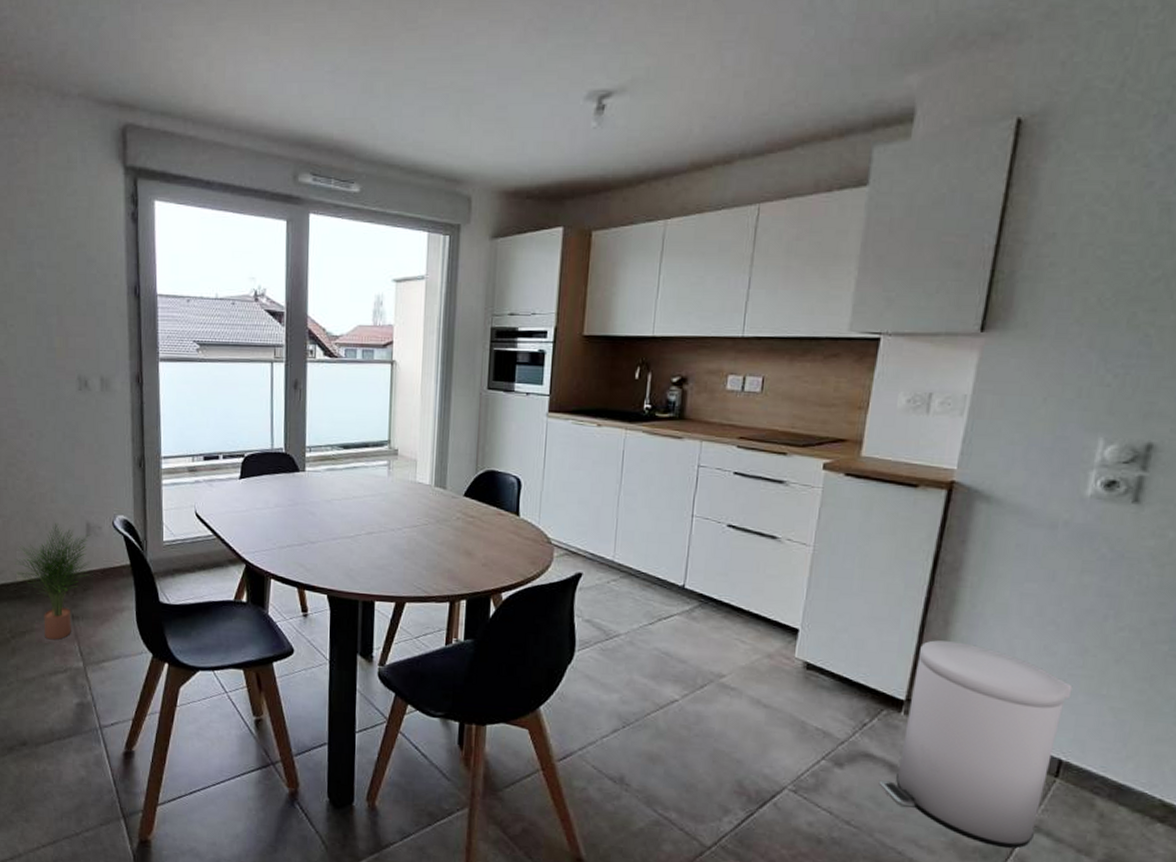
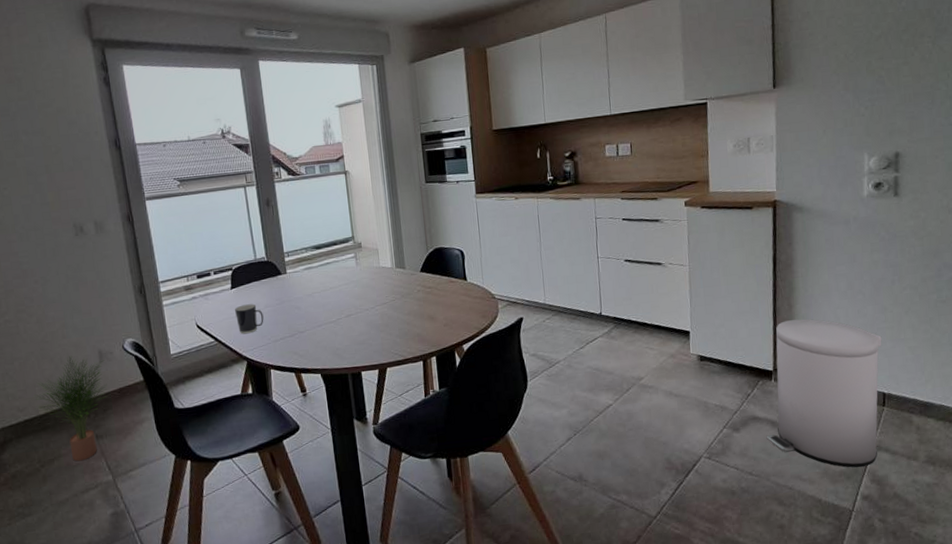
mug: none [239,499,272,534] -> present [234,304,264,334]

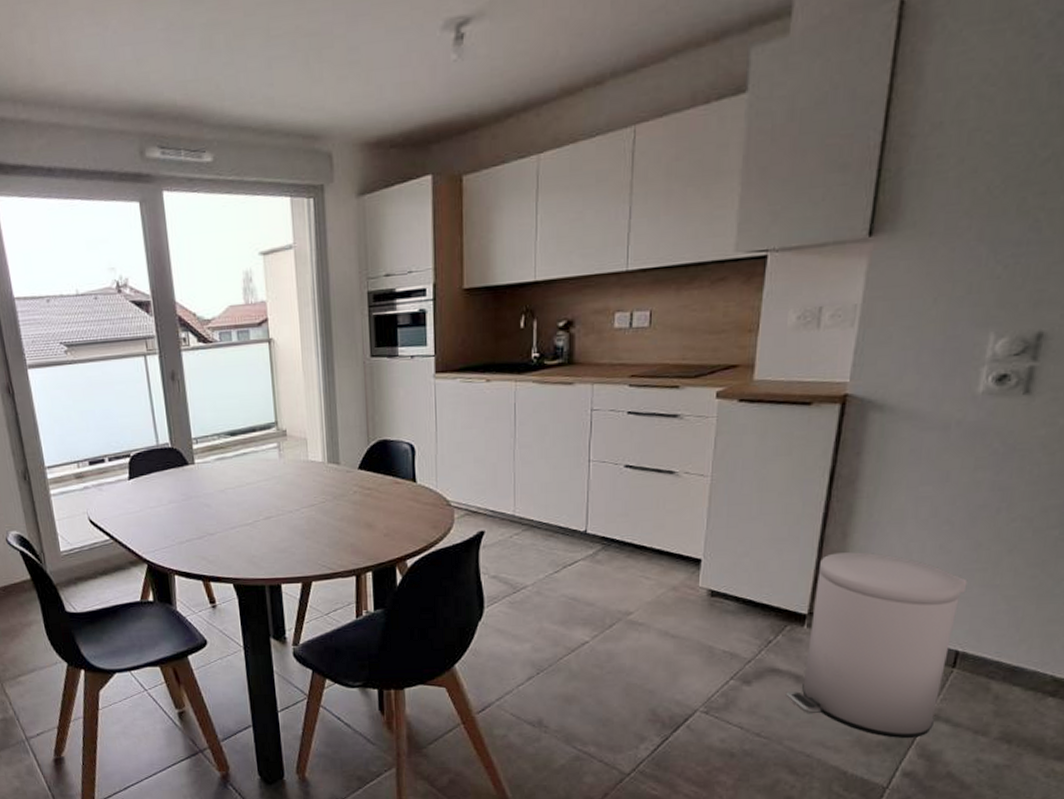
mug: present [234,304,264,334] -> none [132,498,167,533]

